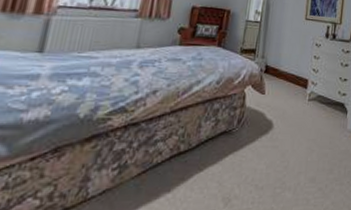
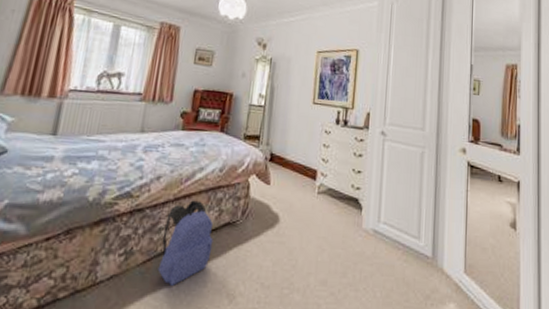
backpack: none [153,112,210,195] -> present [157,200,214,286]

